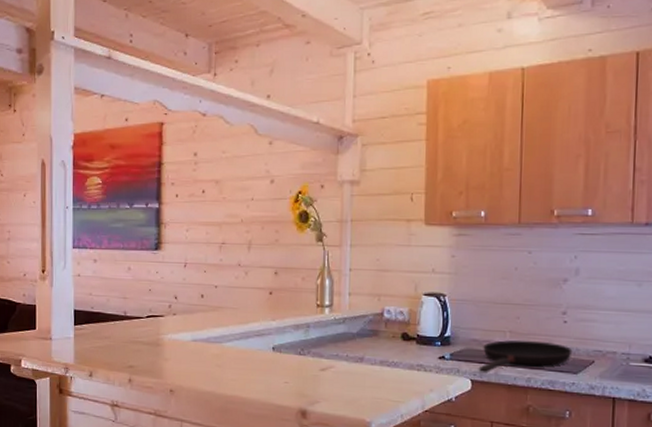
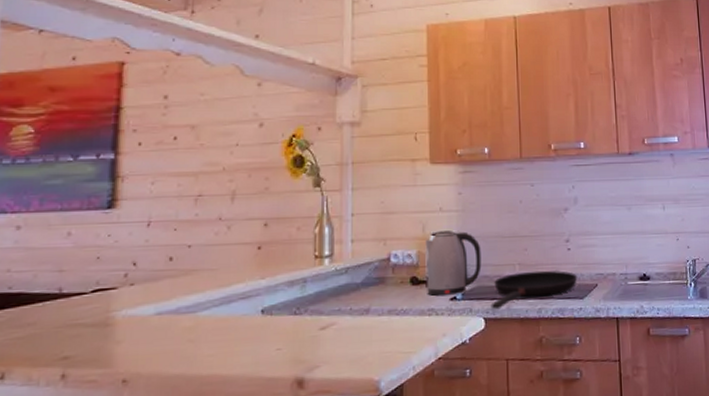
kettle: none [417,292,472,354] -> present [425,231,482,296]

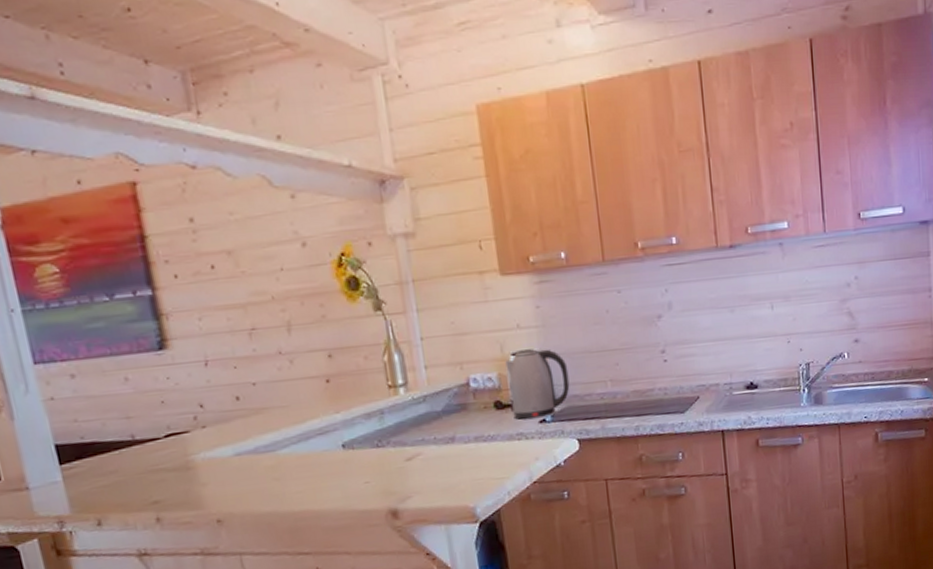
frying pan: present [490,270,578,310] -> none [583,384,677,431]

